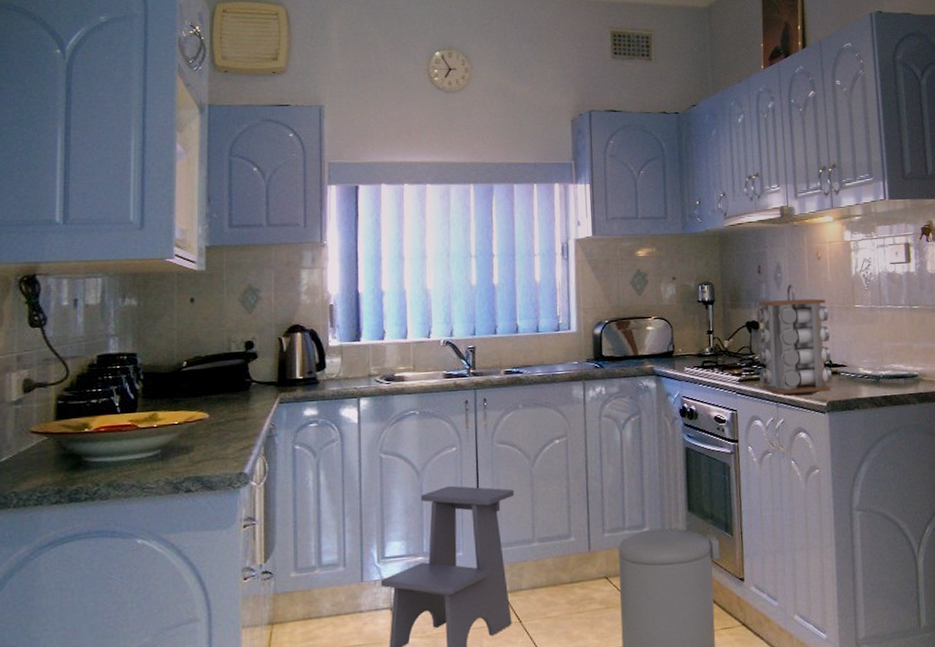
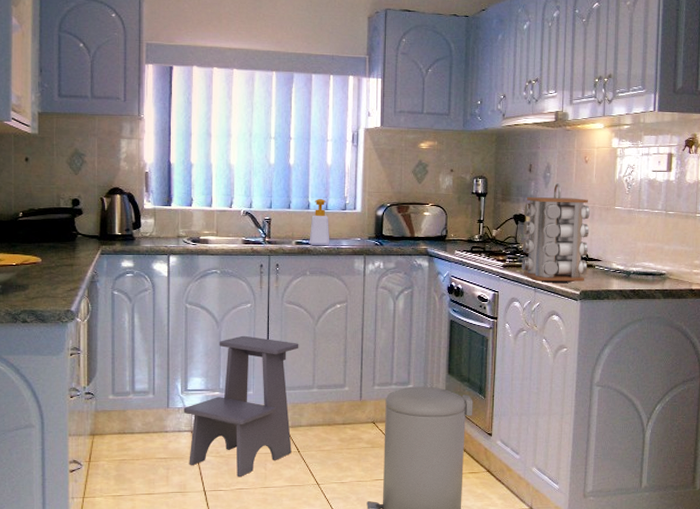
soap bottle: none [519,320,544,375] -> present [309,199,330,246]

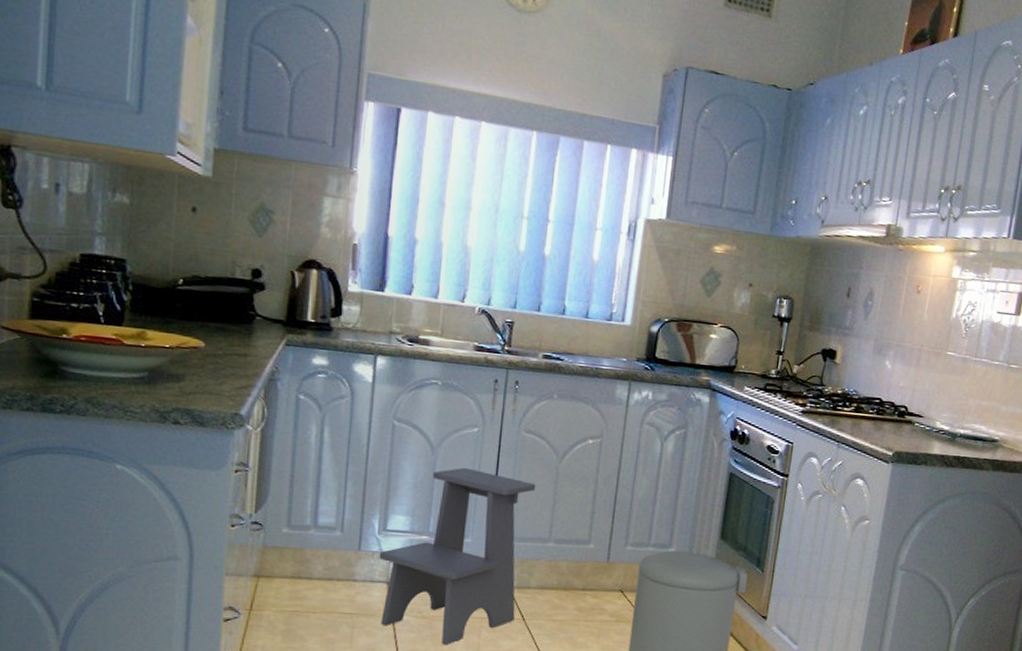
soap bottle: present [309,199,330,246] -> none [560,303,589,365]
spice rack: present [522,183,590,283] -> none [825,315,917,441]

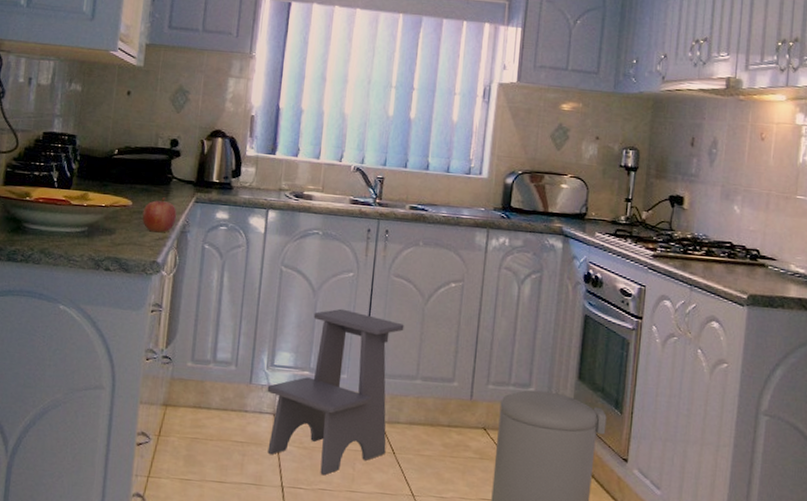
fruit: none [218,338,264,381] -> present [142,197,177,233]

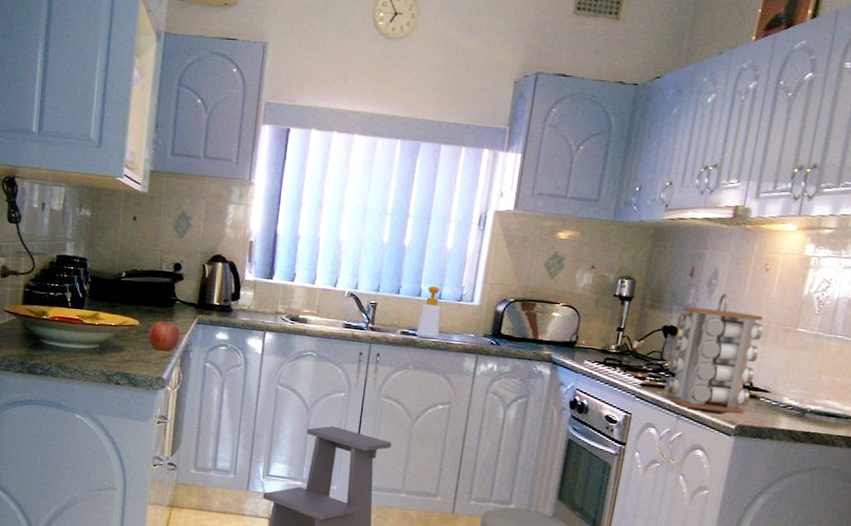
soap bottle: none [425,159,450,214] -> present [415,286,442,340]
spice rack: none [676,162,765,284] -> present [664,293,764,415]

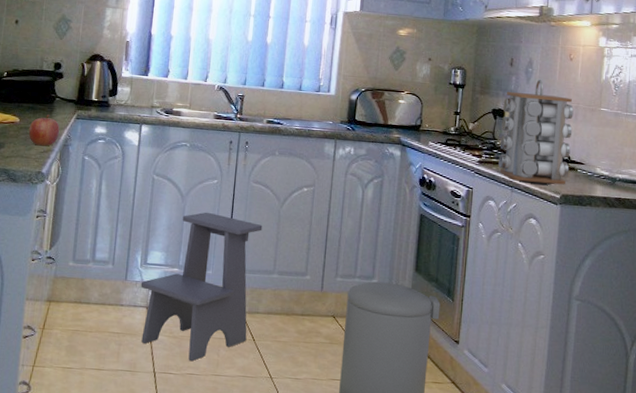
soap bottle: present [415,286,442,340] -> none [280,79,302,127]

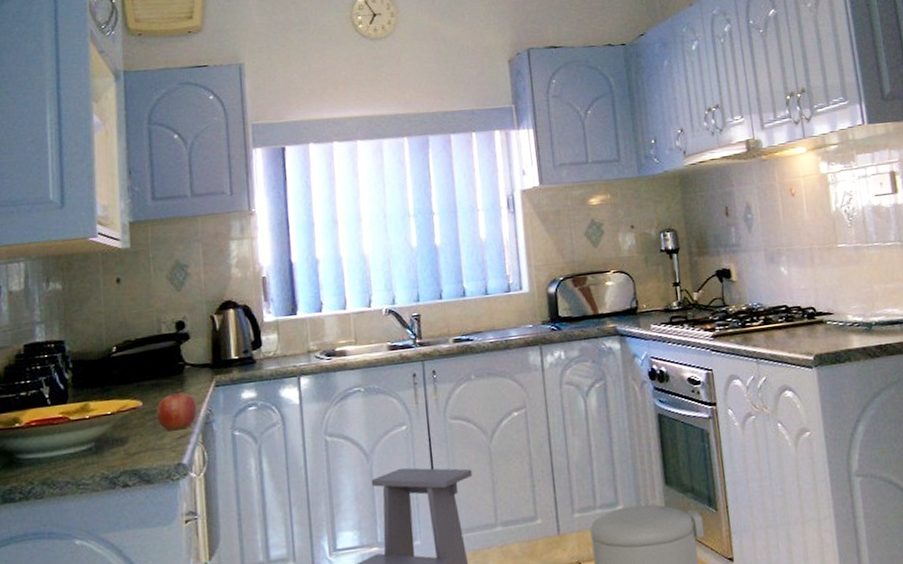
spice rack: present [498,80,574,185] -> none [726,225,818,350]

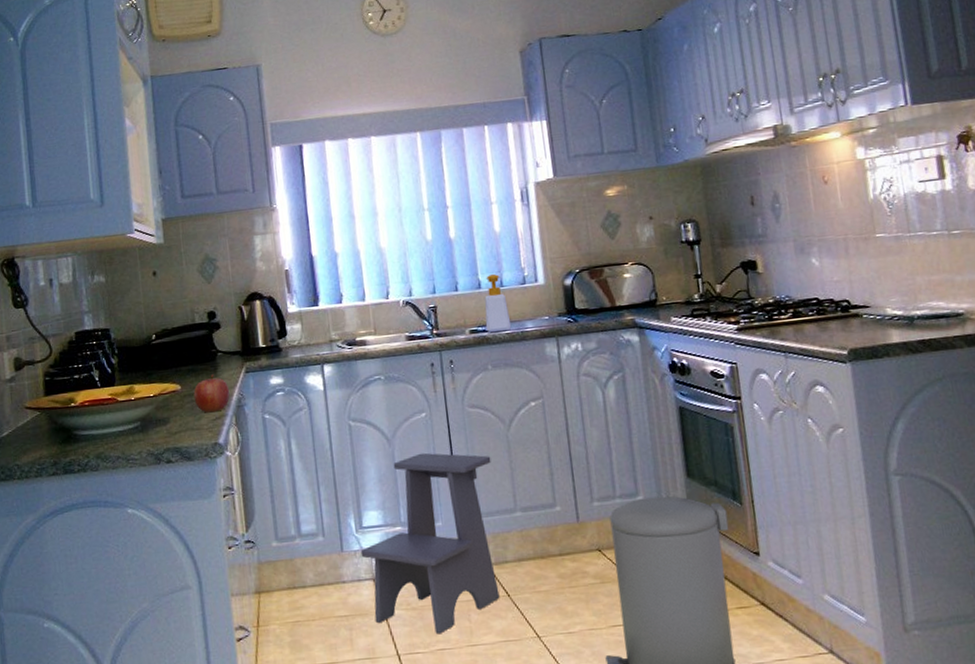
soap bottle: none [469,282,496,342] -> present [484,274,512,333]

